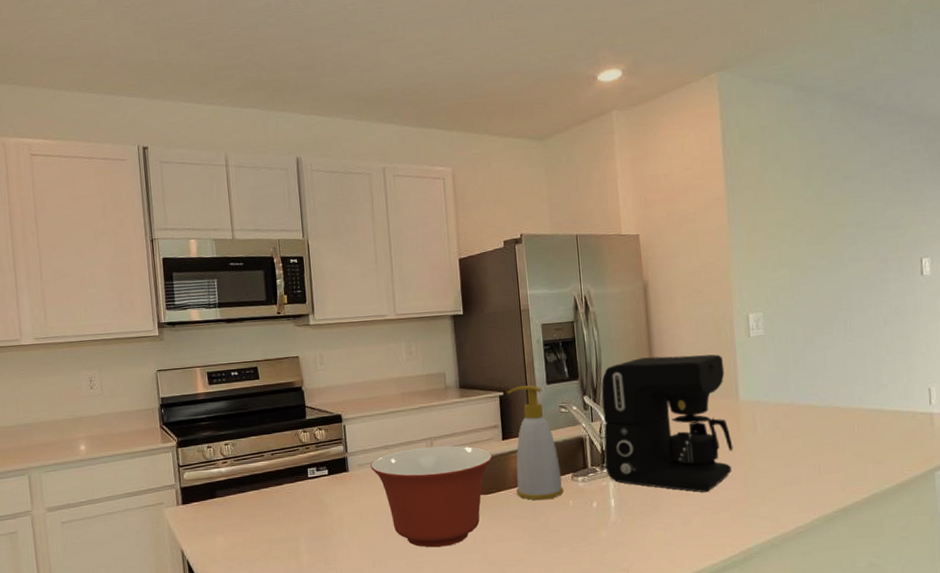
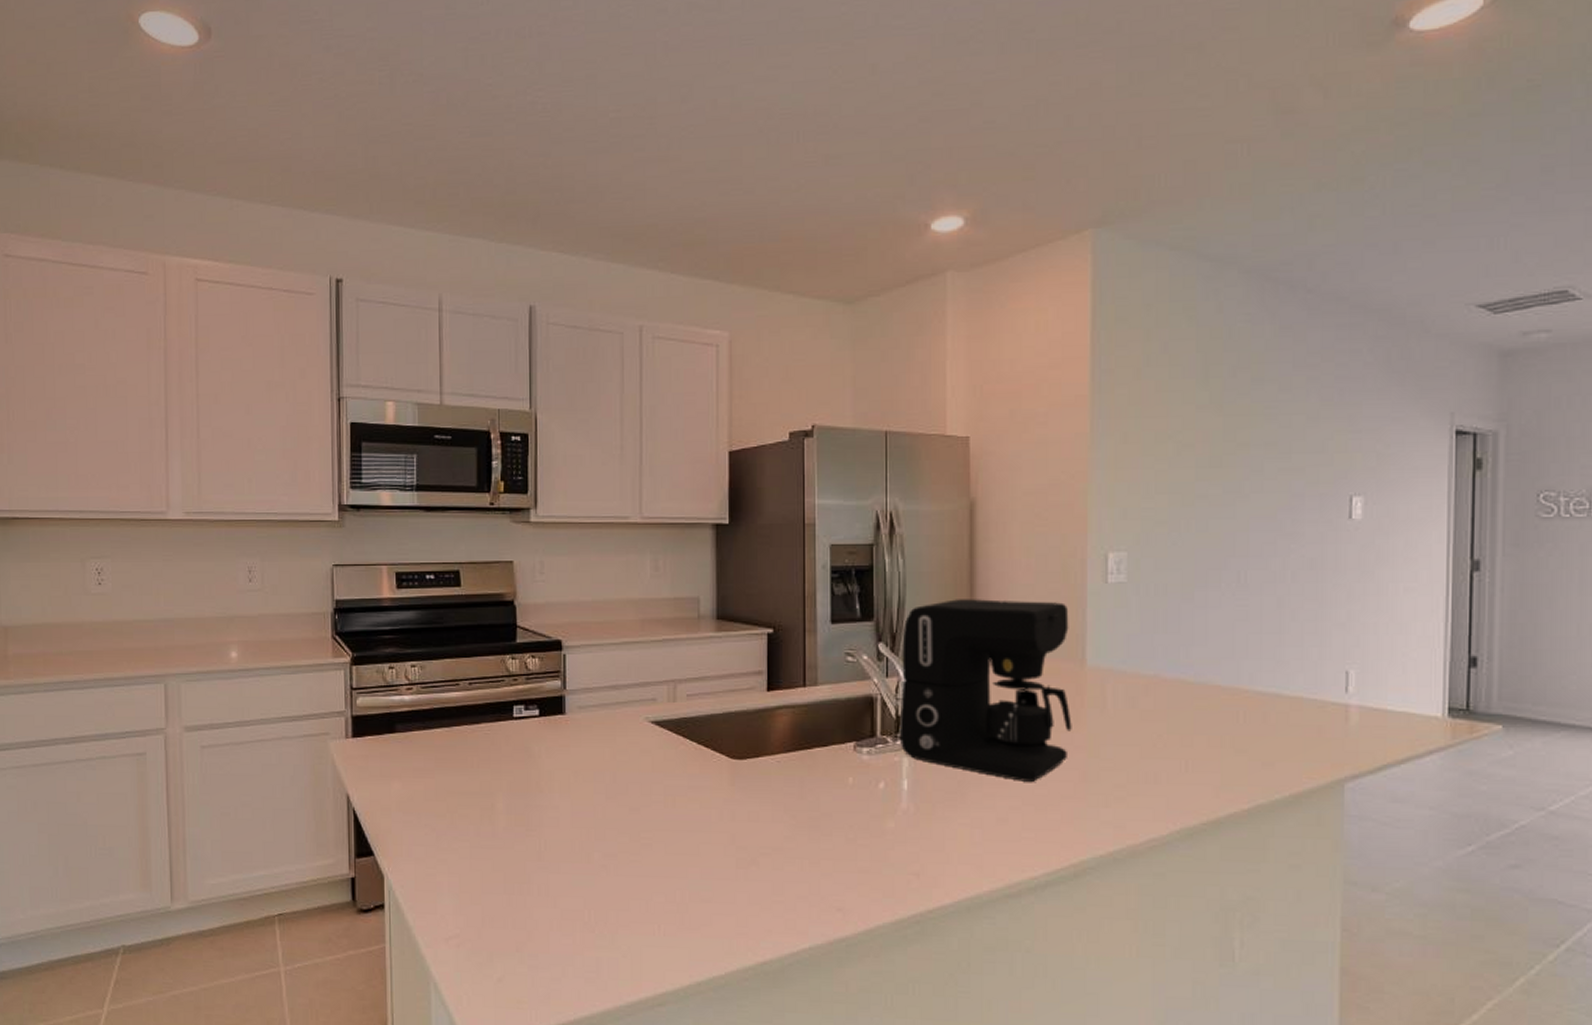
mixing bowl: present [370,445,493,548] -> none [594,691,753,822]
soap bottle: present [507,385,563,501] -> none [778,623,842,774]

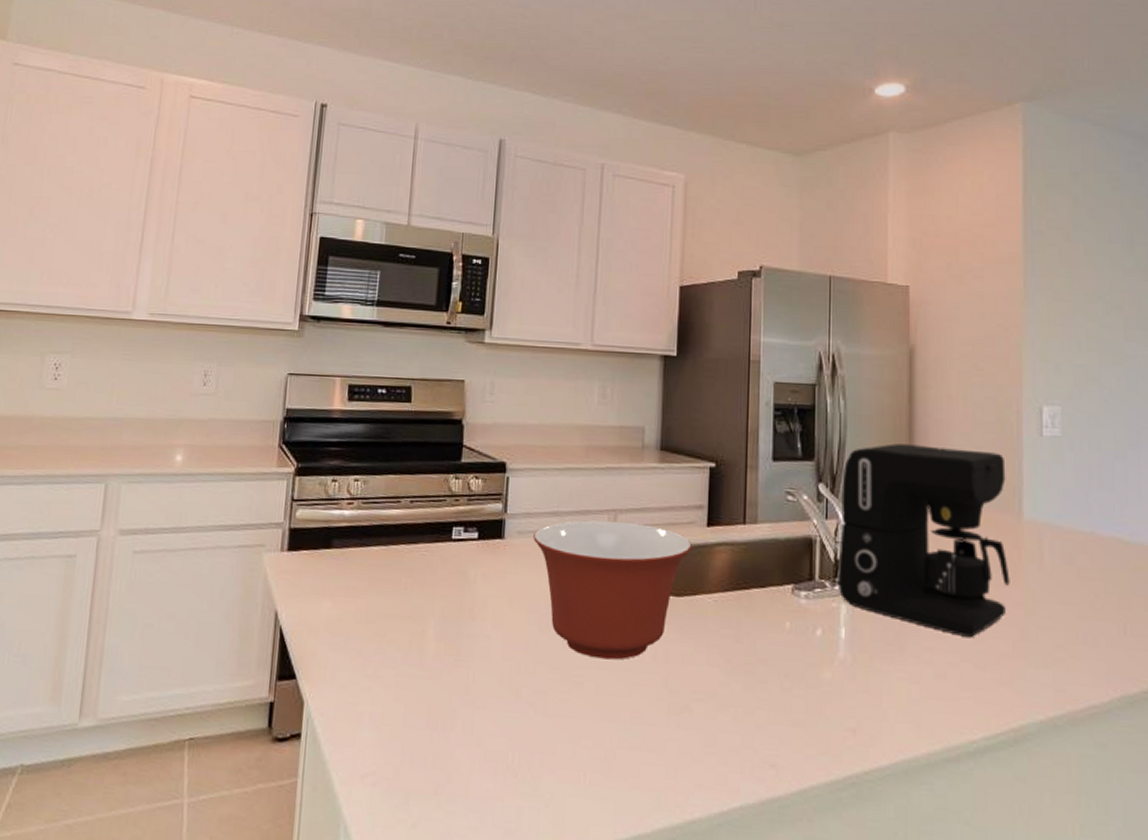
mixing bowl: none [594,691,753,822] -> present [533,520,692,660]

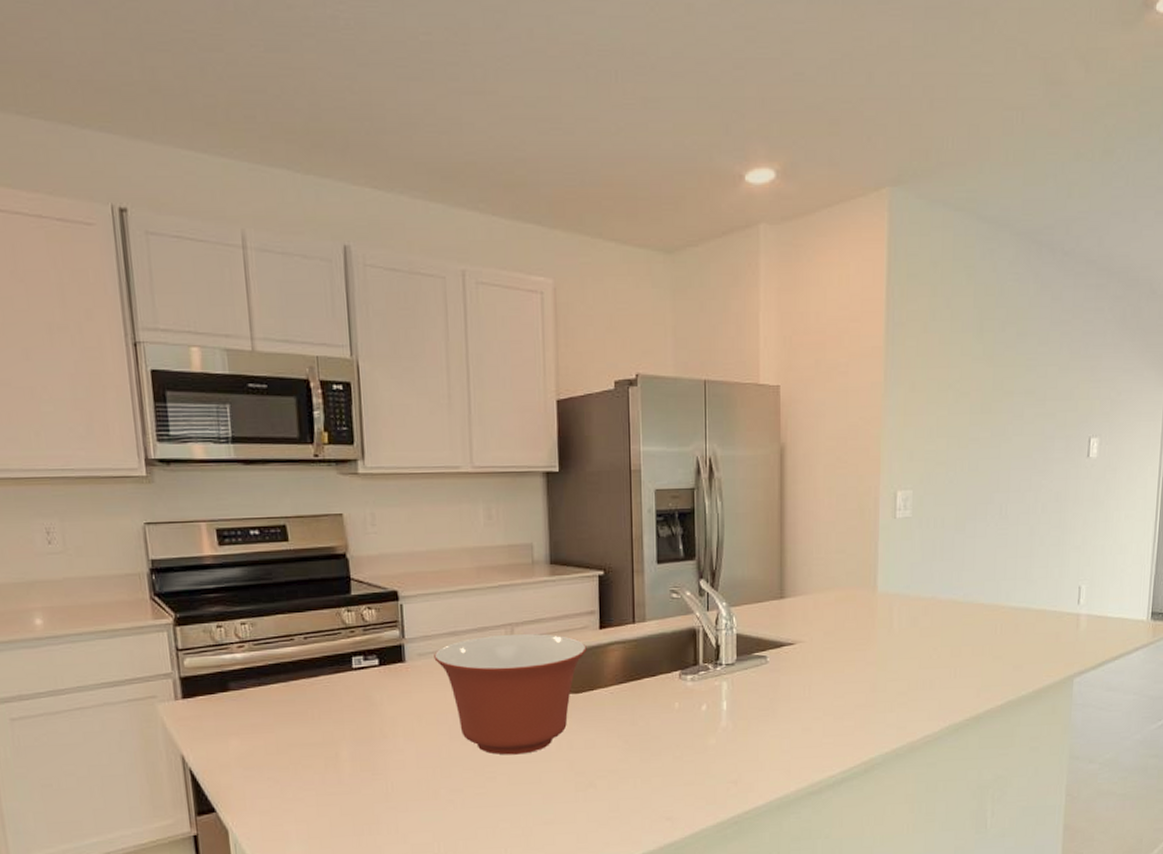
coffee maker: present [837,443,1010,638] -> none [719,536,865,696]

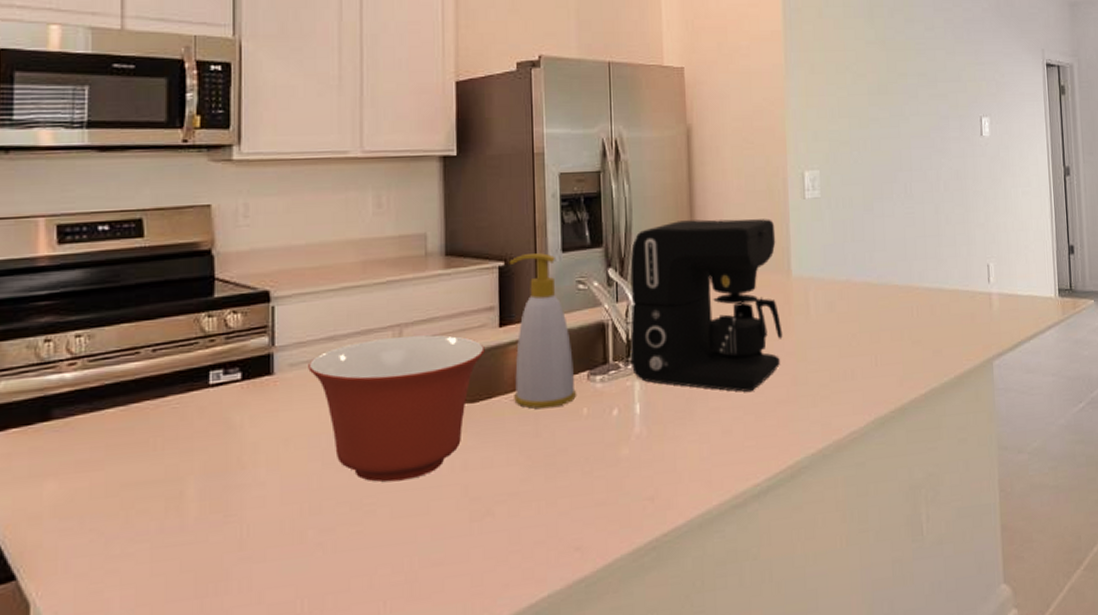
soap bottle: none [608,564,668,702] -> present [509,253,576,409]
coffee maker: none [719,536,865,696] -> present [630,219,783,393]

